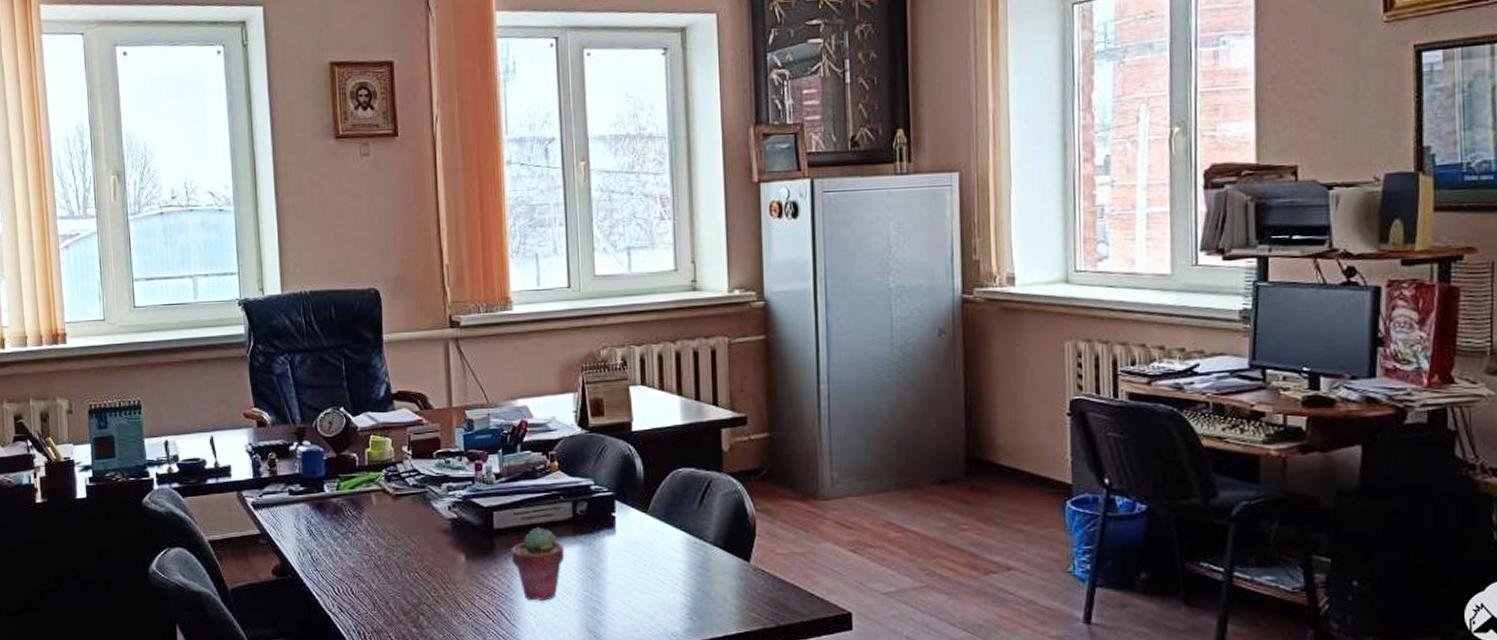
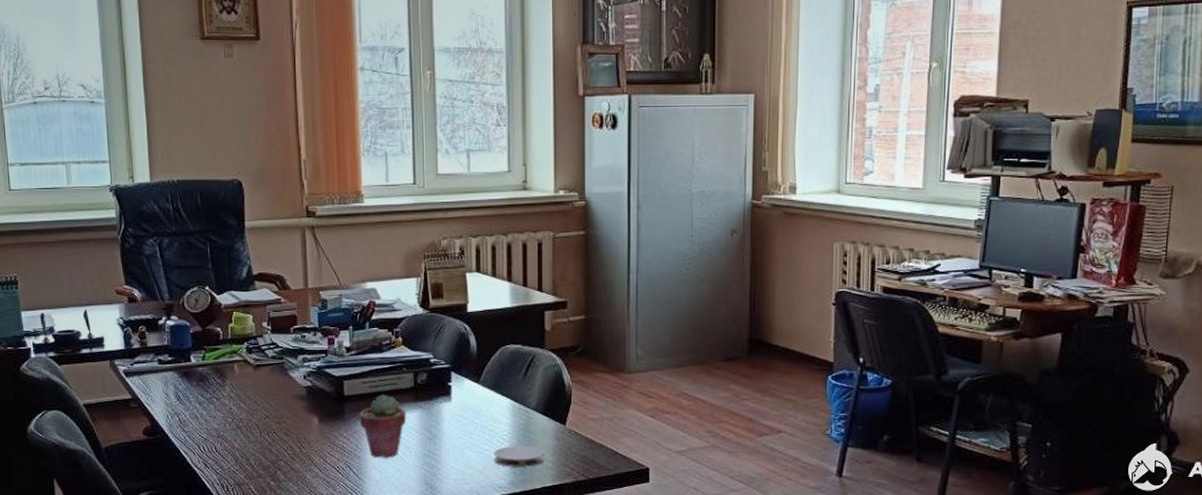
coaster: none [667,585,727,612] -> present [494,445,545,467]

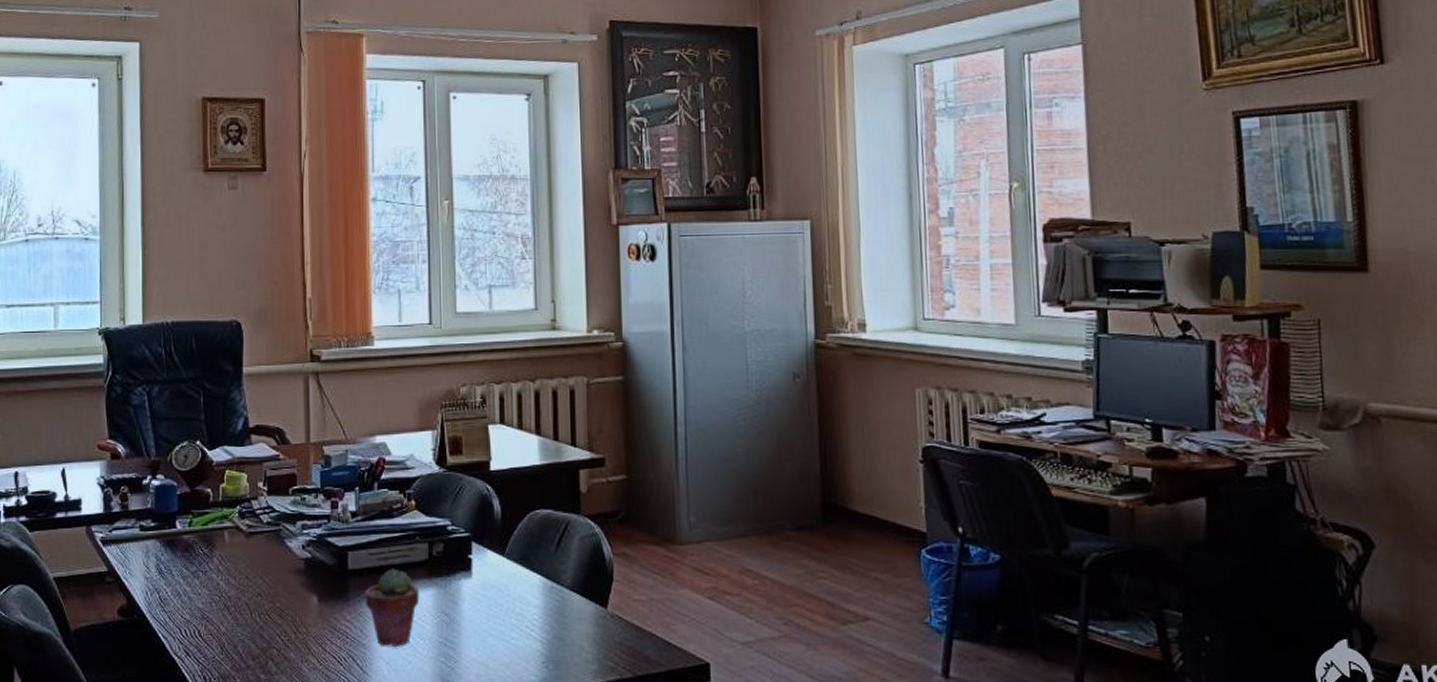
coaster: present [494,445,545,467] -> none [523,632,584,660]

